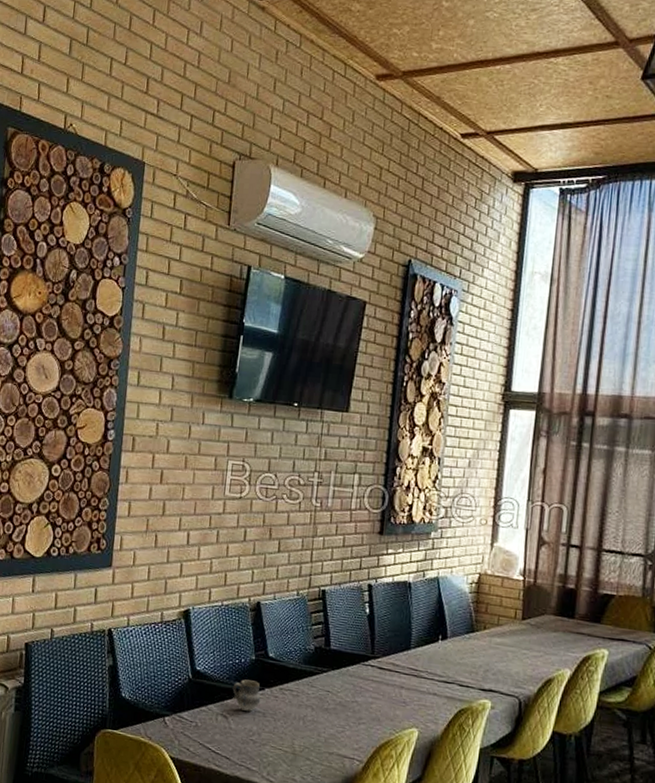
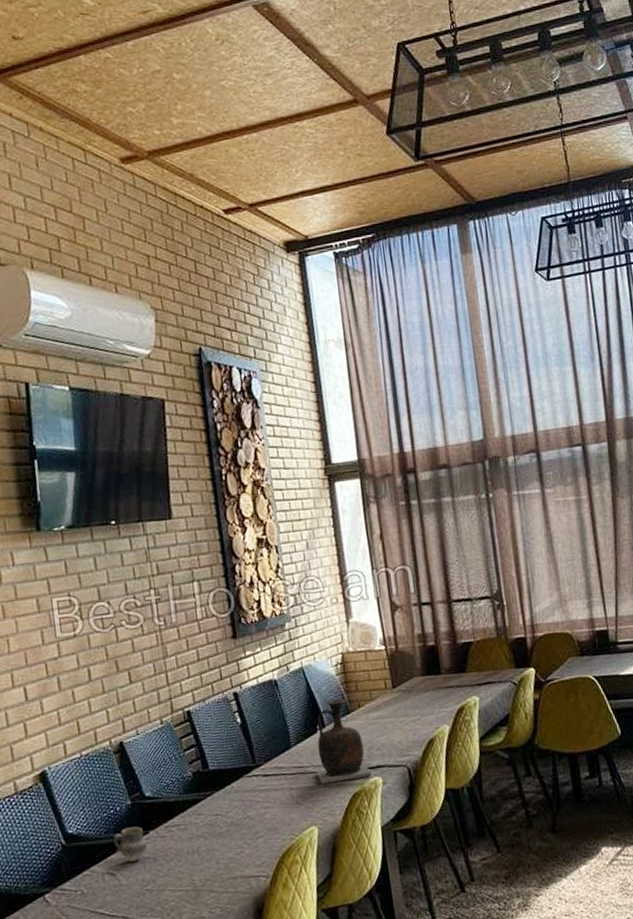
vase: none [428,614,482,697] -> present [316,698,372,785]

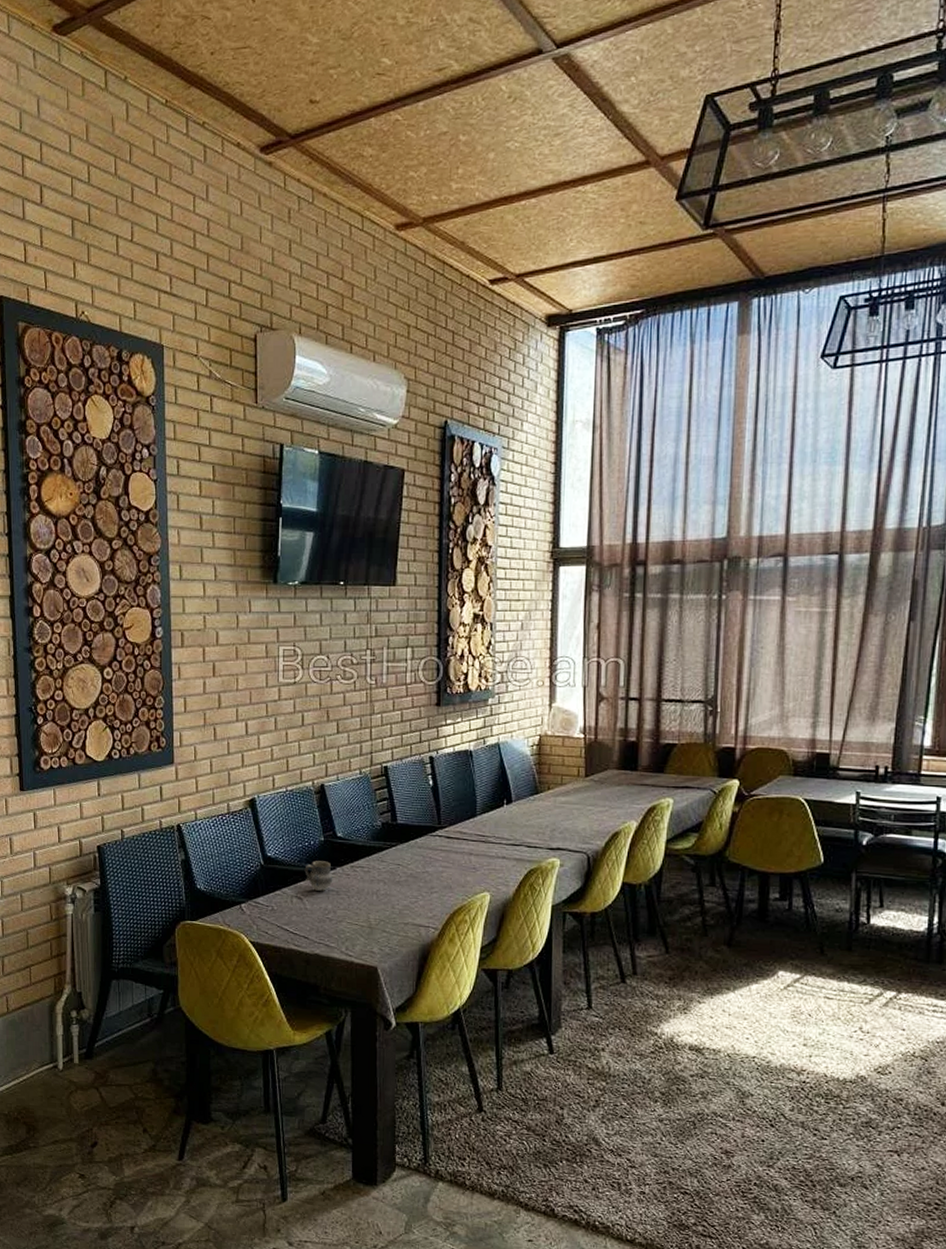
vase: present [316,698,372,785] -> none [496,778,550,856]

